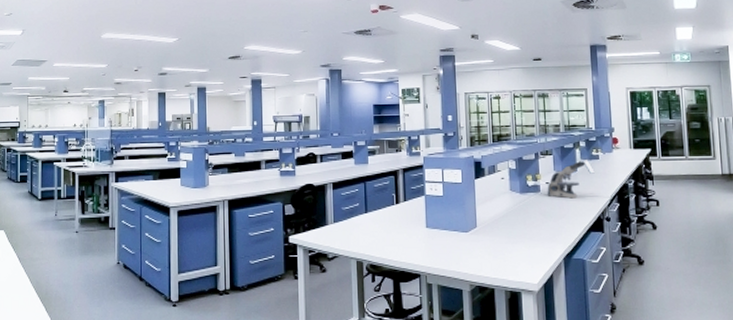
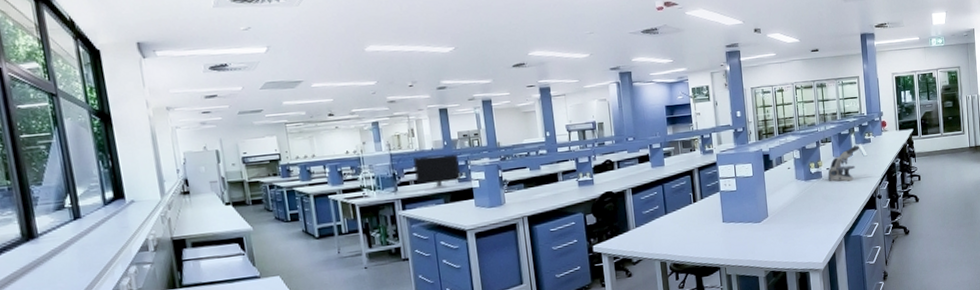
monitor: none [129,133,171,166] -> present [413,153,461,189]

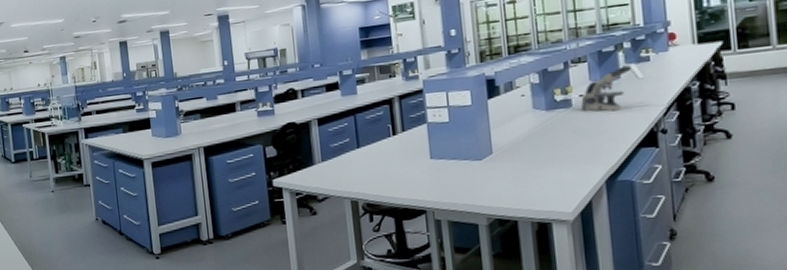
monitor: present [413,153,461,189] -> none [95,84,139,119]

